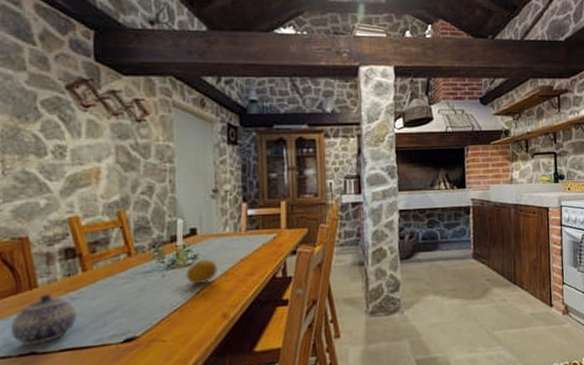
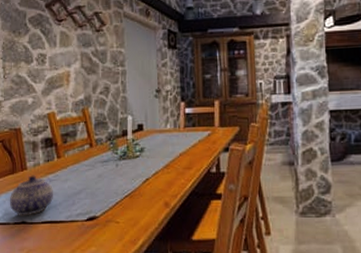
fruit: present [185,259,218,285] -> none [134,152,160,175]

